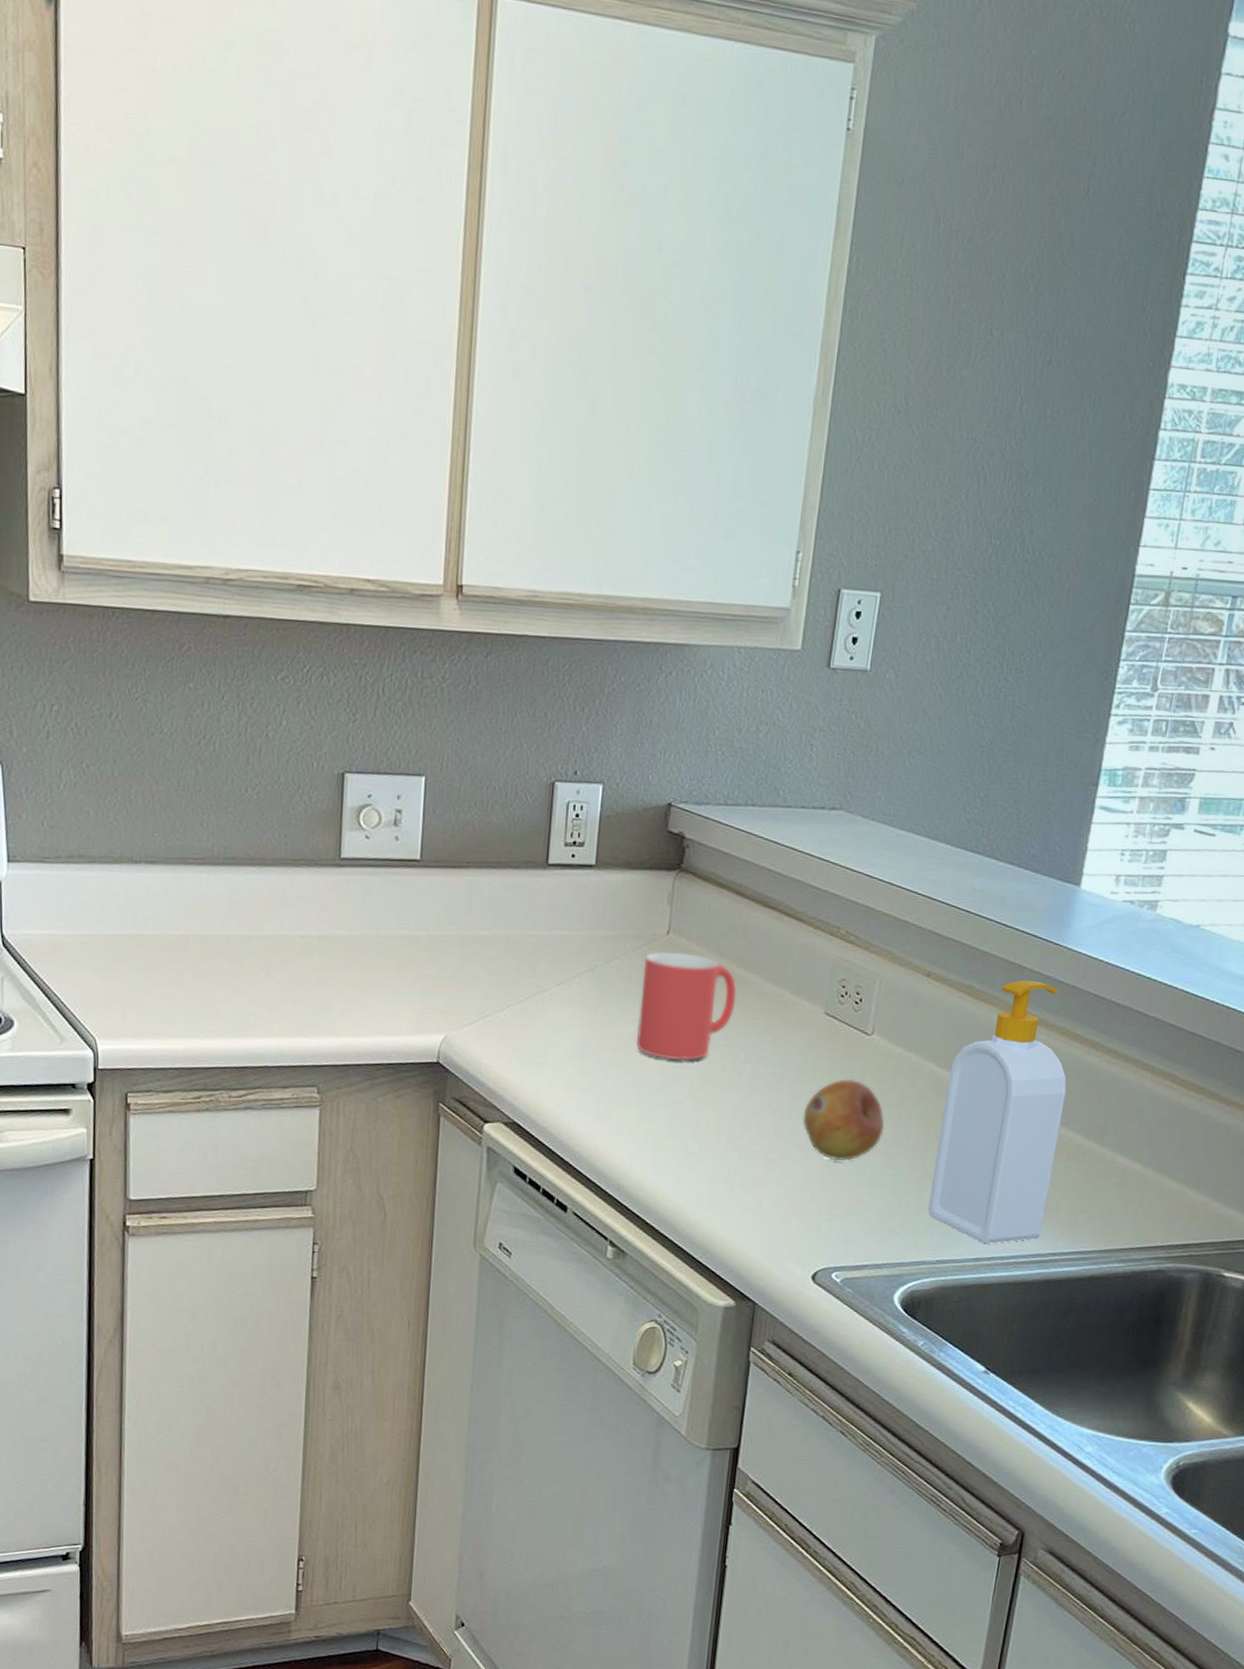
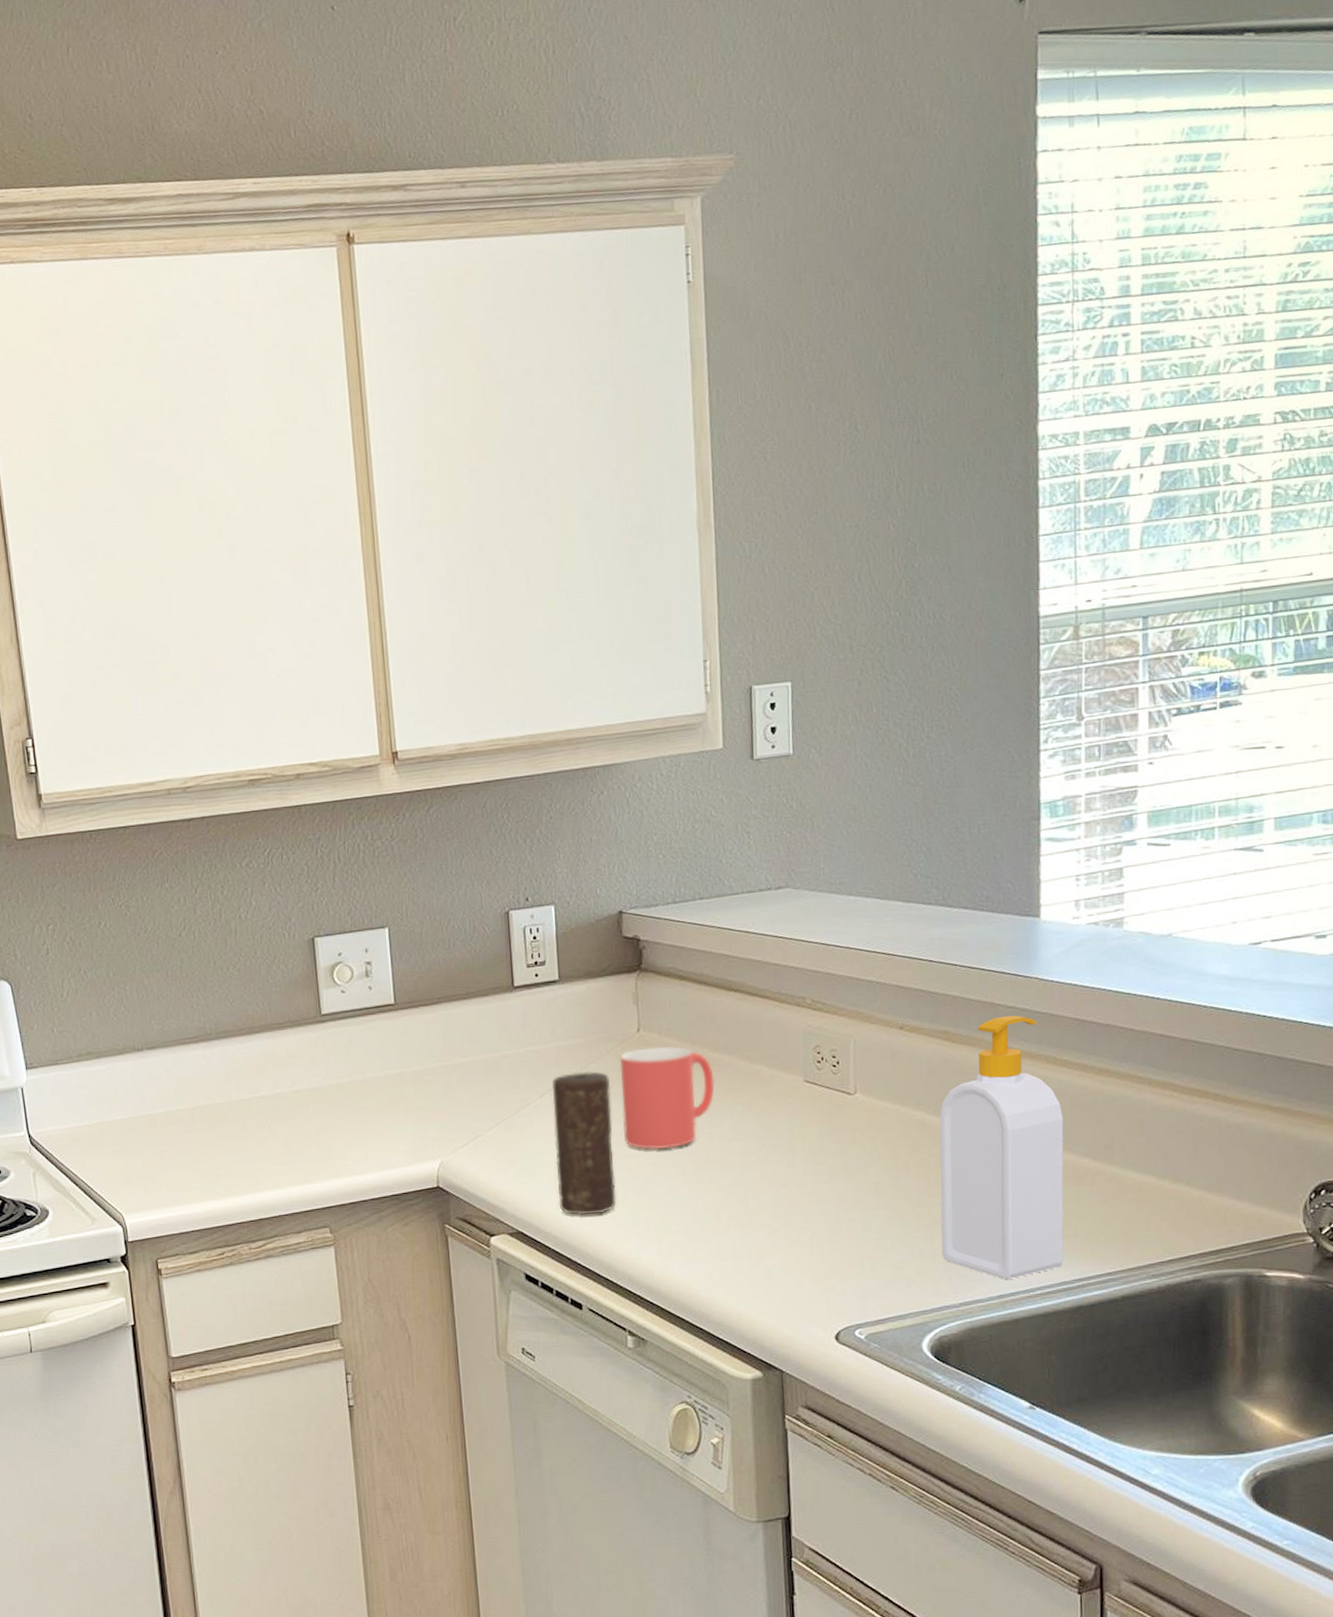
candle: none [559,965,631,1117] -> present [552,1071,617,1216]
fruit: present [802,1078,885,1162] -> none [799,1139,884,1221]

